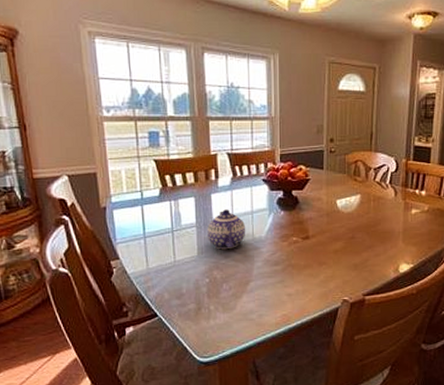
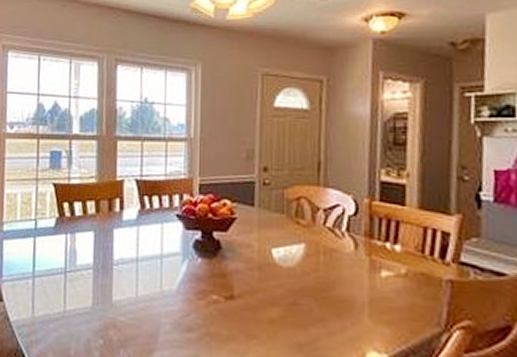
teapot: present [207,209,246,250] -> none [105,249,153,303]

